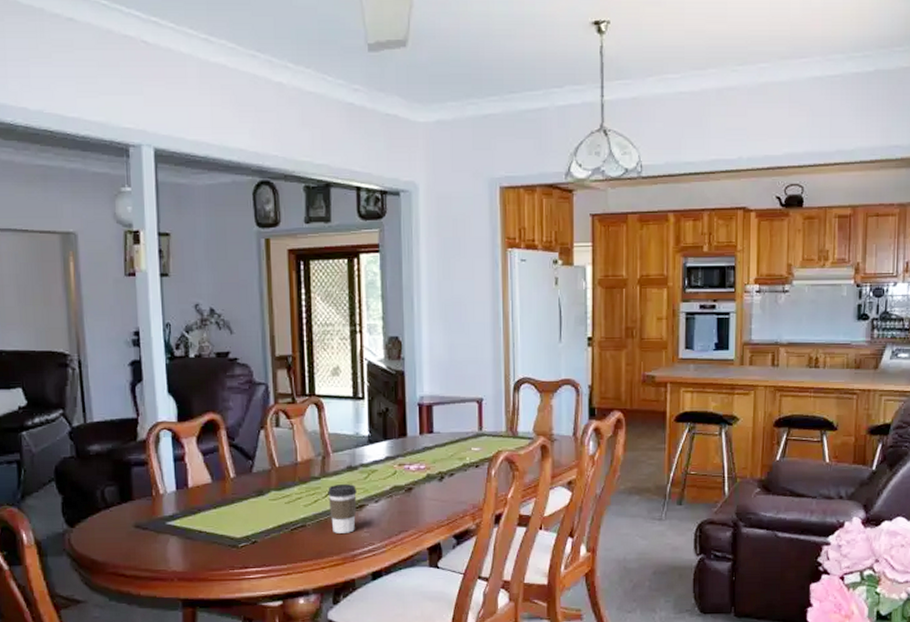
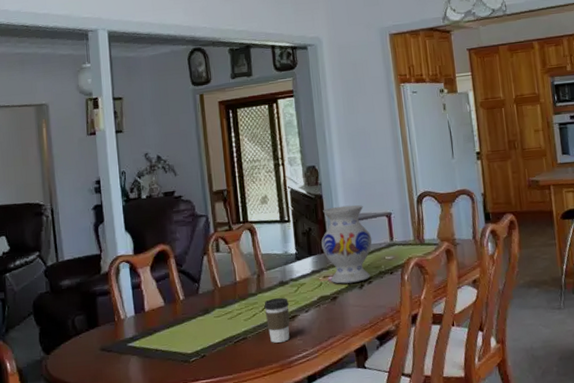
vase: none [399,386,458,474] -> present [321,204,372,284]

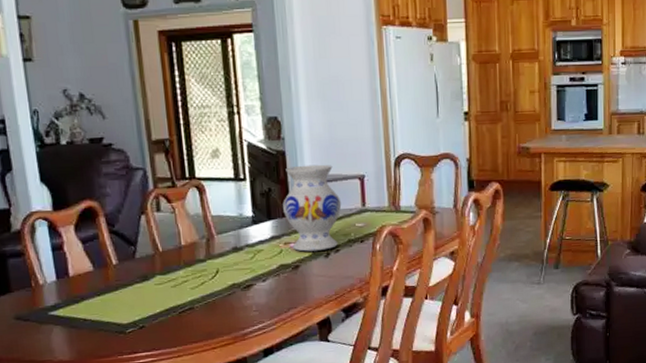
coffee cup: present [264,298,290,343] -> none [214,265,244,314]

